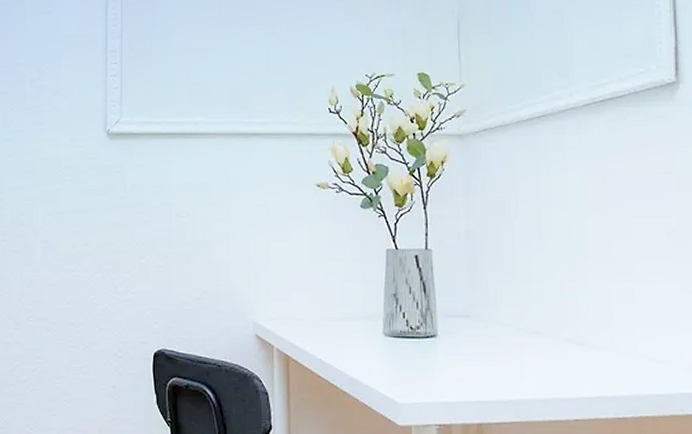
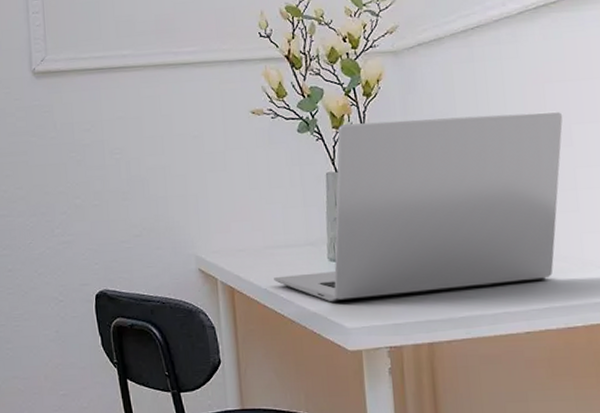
laptop: none [329,202,624,377] -> present [274,111,563,302]

